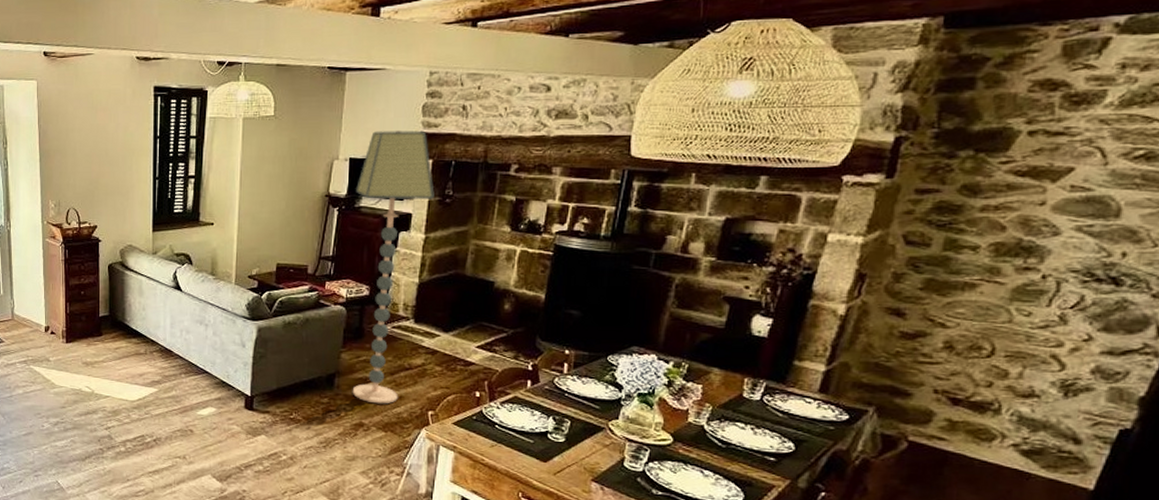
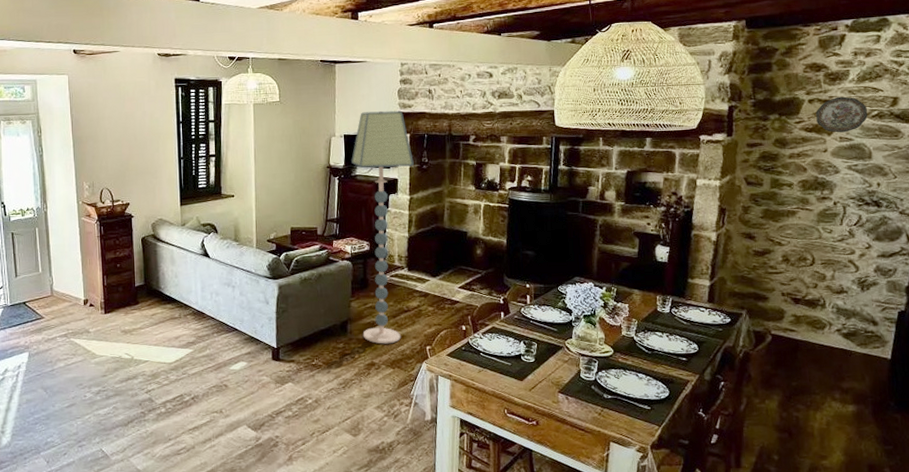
decorative plate: none [1036,128,1127,179] -> present [816,96,868,133]

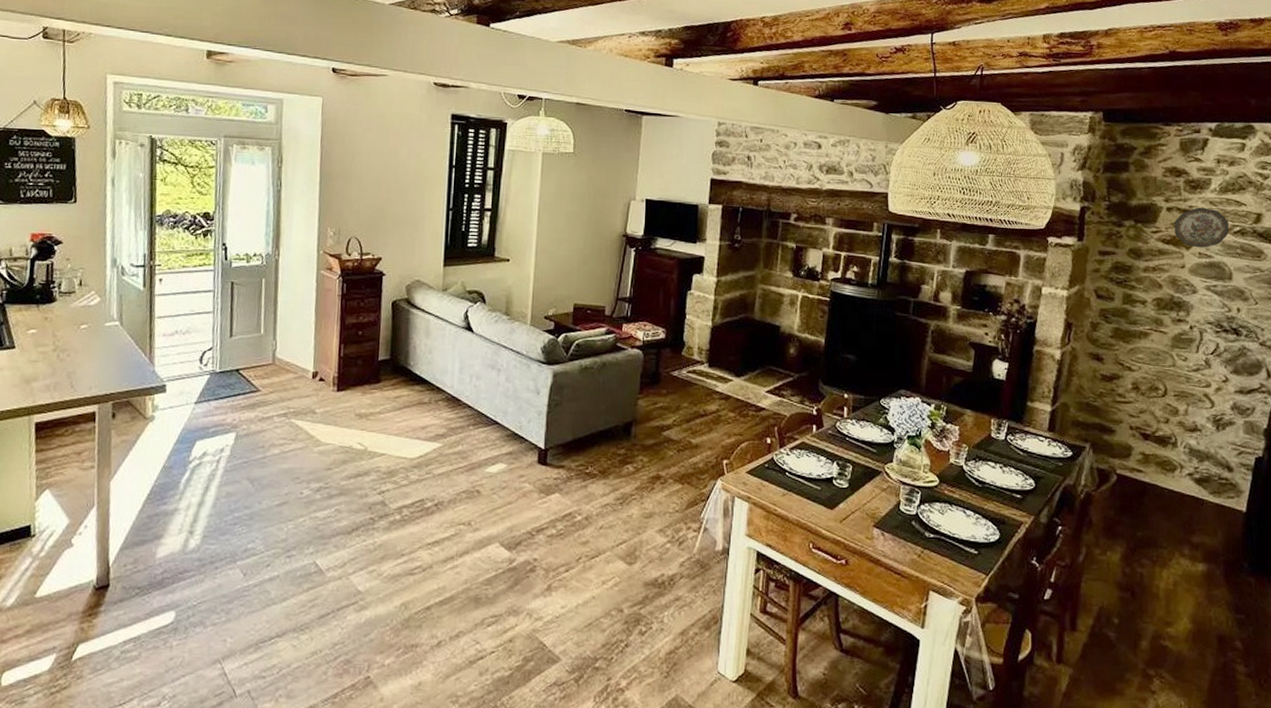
floor lamp: present [351,110,414,344] -> none [649,174,724,454]

